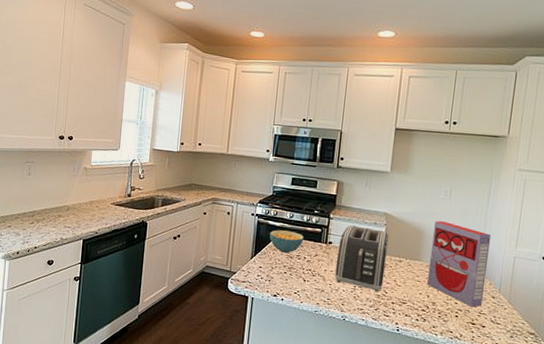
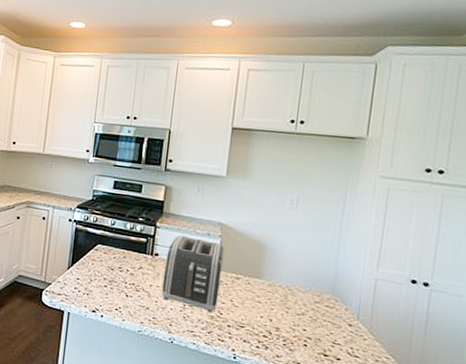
cereal bowl: present [270,230,305,254] -> none [88,238,128,265]
cereal box: present [427,221,492,307] -> none [269,233,347,336]

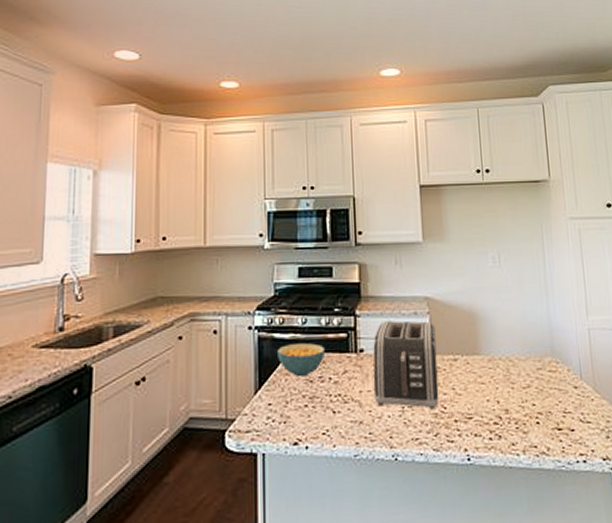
cereal bowl: none [88,238,128,265] -> present [278,343,326,378]

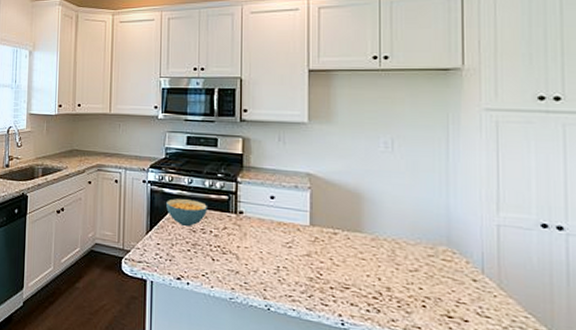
toaster: present [373,320,440,410] -> none [250,189,316,274]

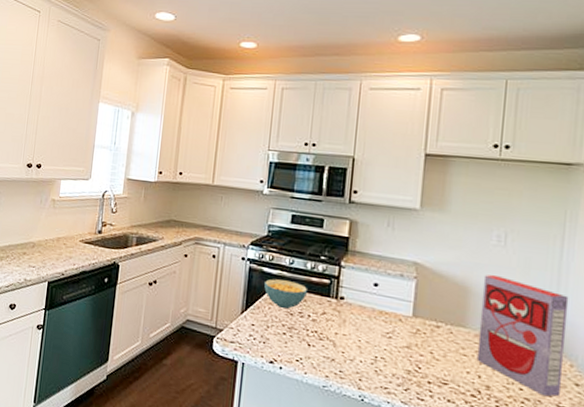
cereal box: none [375,180,460,294] -> present [476,275,569,397]

